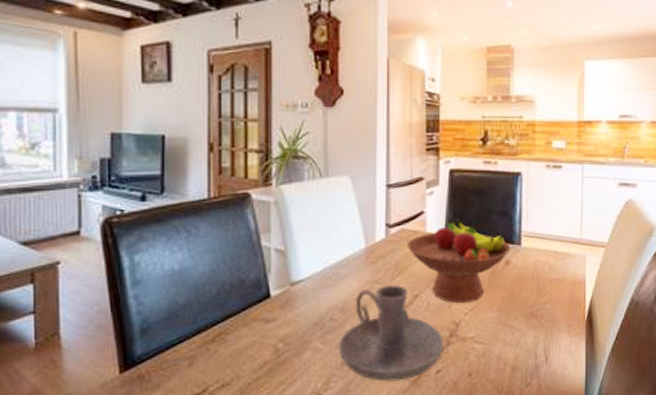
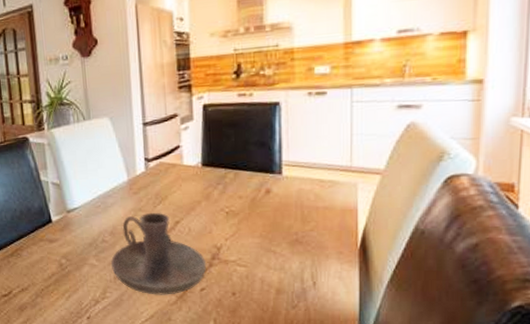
fruit bowl: present [407,217,511,304] -> none [165,150,271,230]

